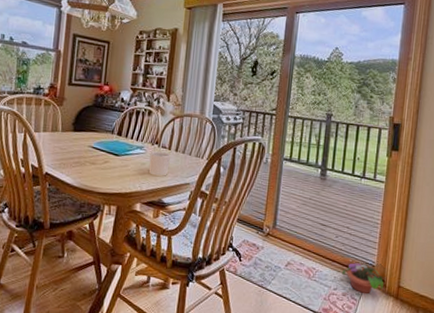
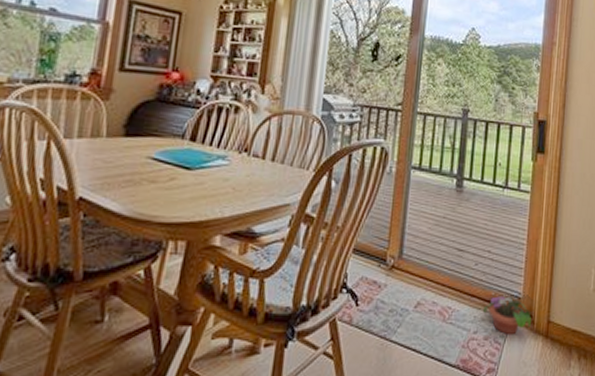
mug: present [148,151,170,177] -> none [233,162,264,197]

